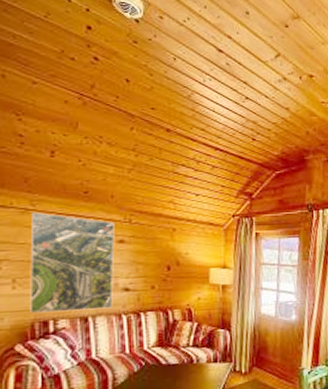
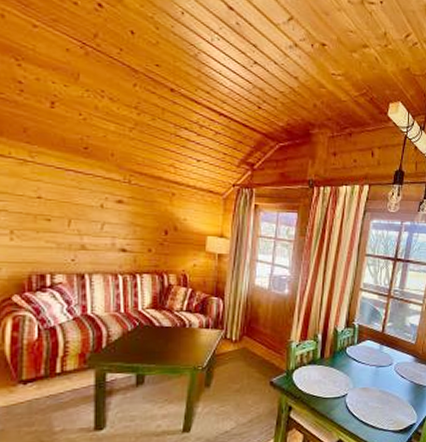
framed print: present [30,212,115,314] -> none [27,164,114,268]

